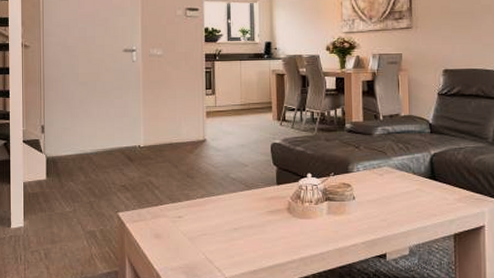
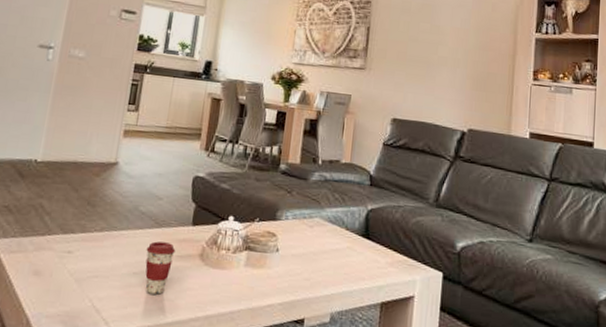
coffee cup: none [242,201,266,244] -> present [145,241,176,295]

